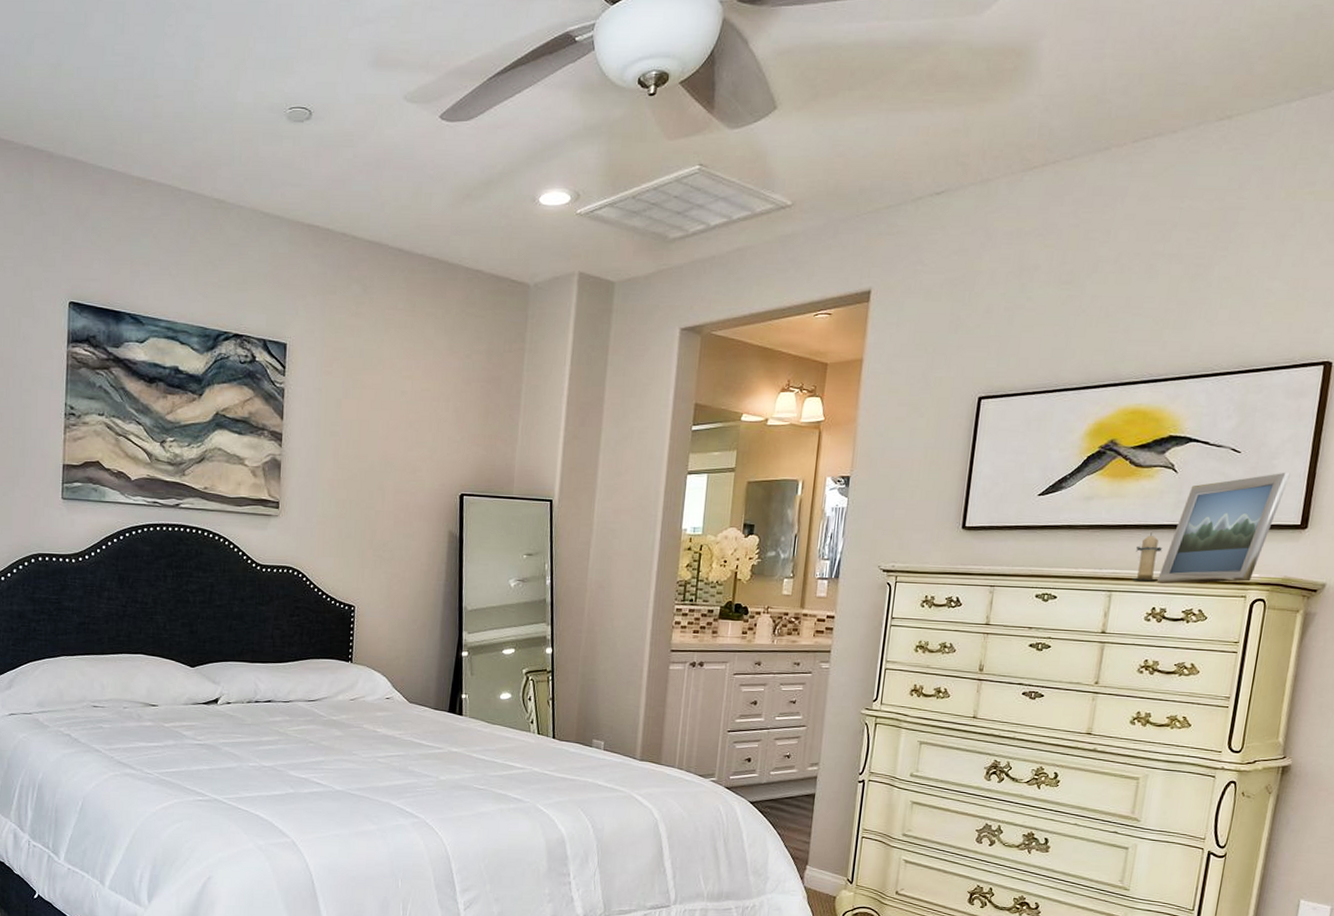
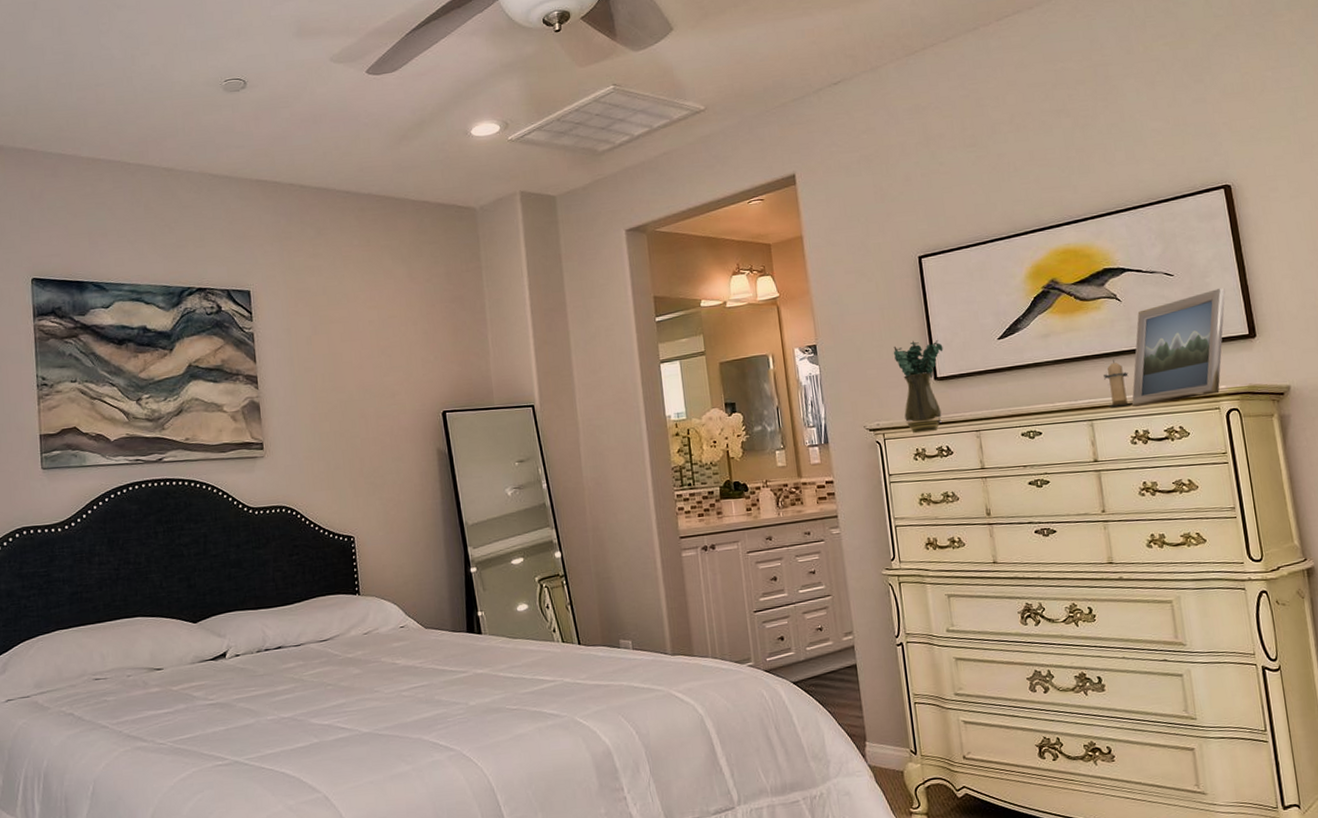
vase: none [921,485,980,581] -> present [893,340,943,434]

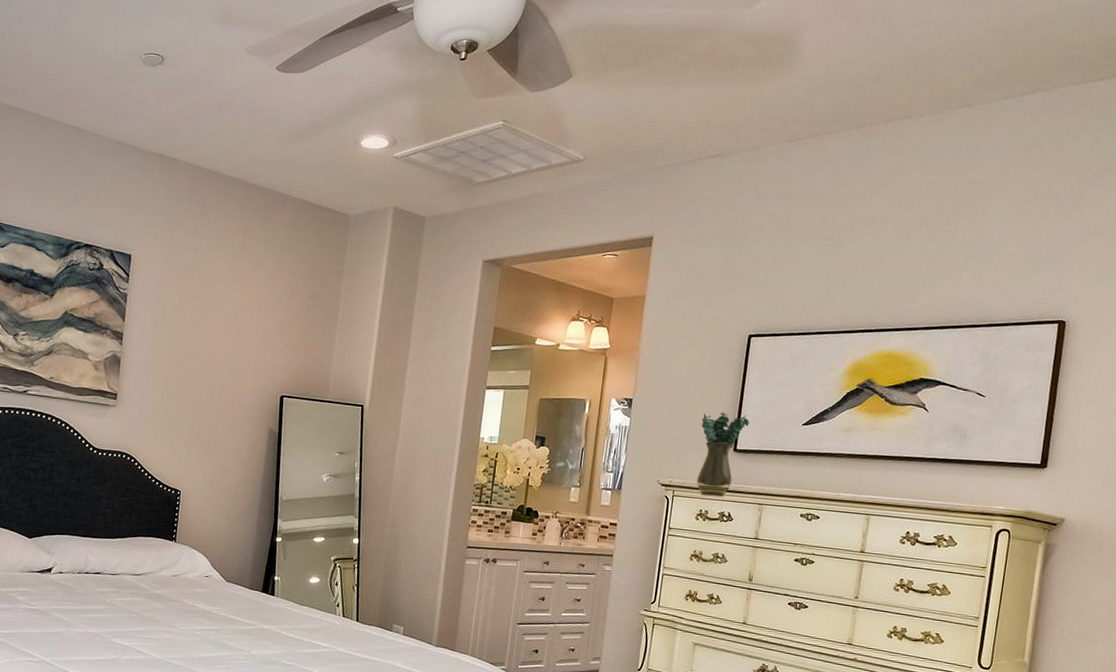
candle: present [1104,359,1132,409] -> none [888,463,916,509]
picture frame: present [1131,287,1226,408] -> none [910,416,1030,513]

